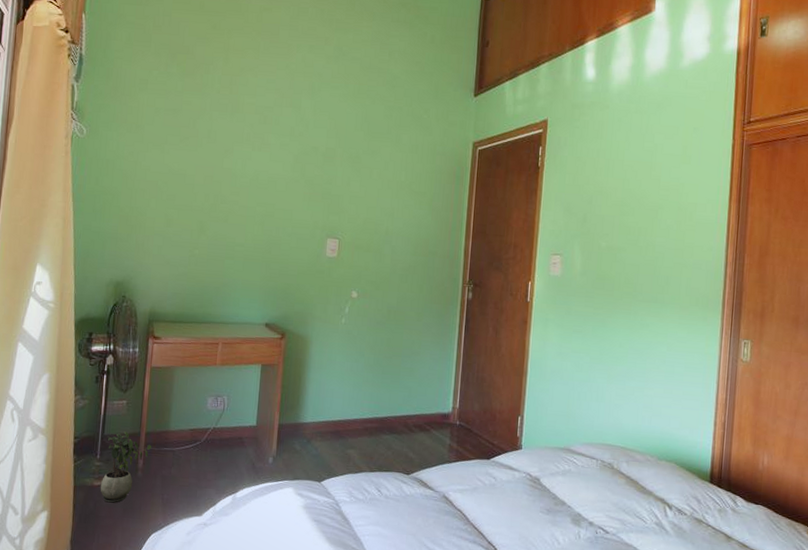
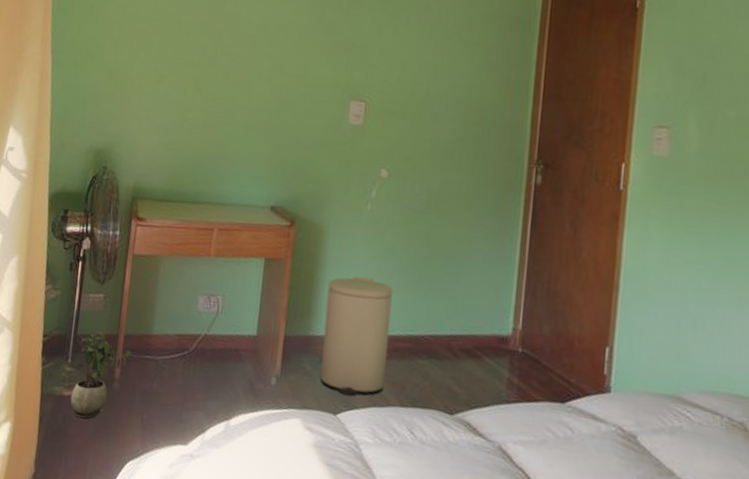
pedal bin: none [307,375,363,468] -> present [320,276,394,397]

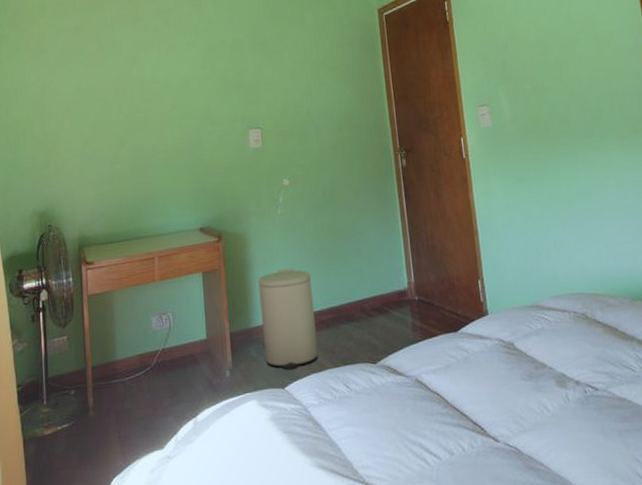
potted plant: present [70,332,131,419] -> none [51,370,100,452]

